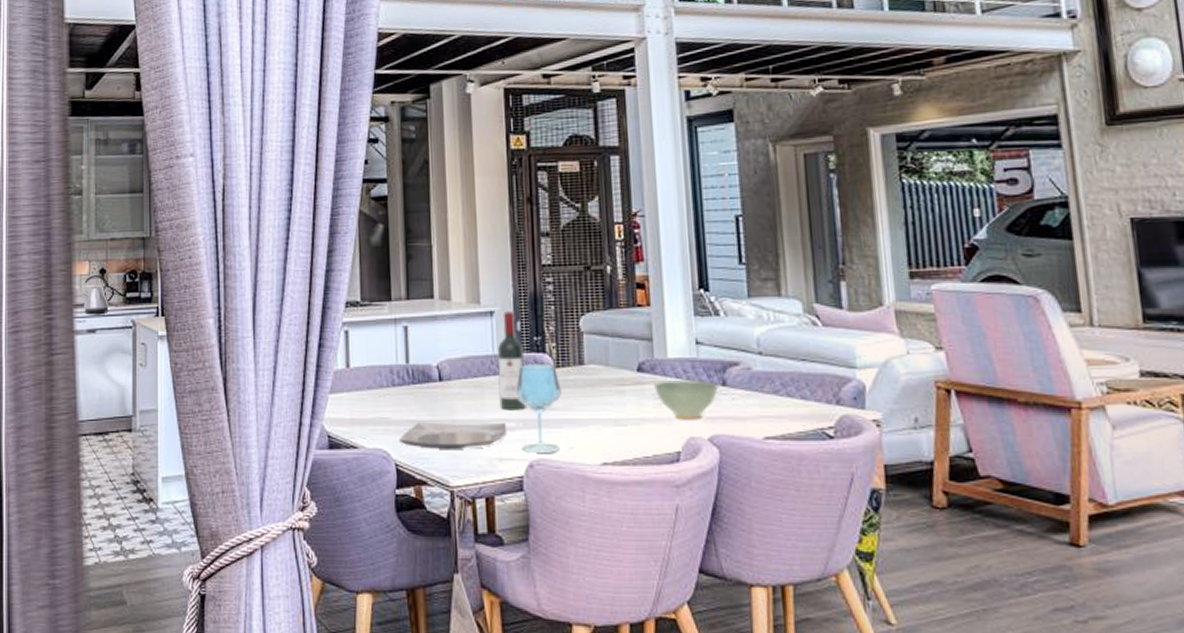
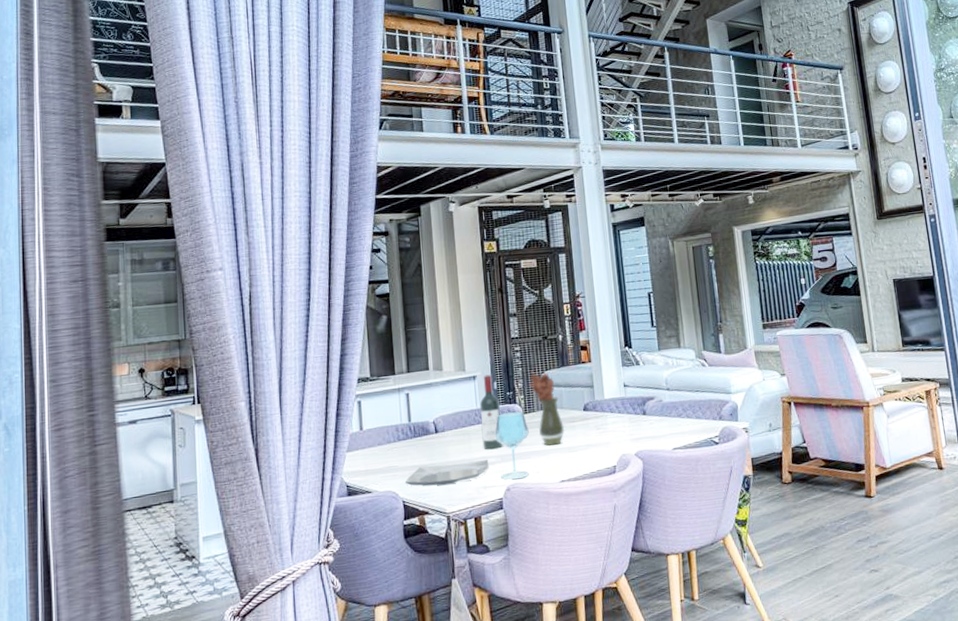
kettle: present [80,274,111,315] -> none [121,373,151,409]
vase: none [564,310,611,415] -> present [529,370,565,447]
bowl: present [654,380,719,420] -> none [596,412,641,443]

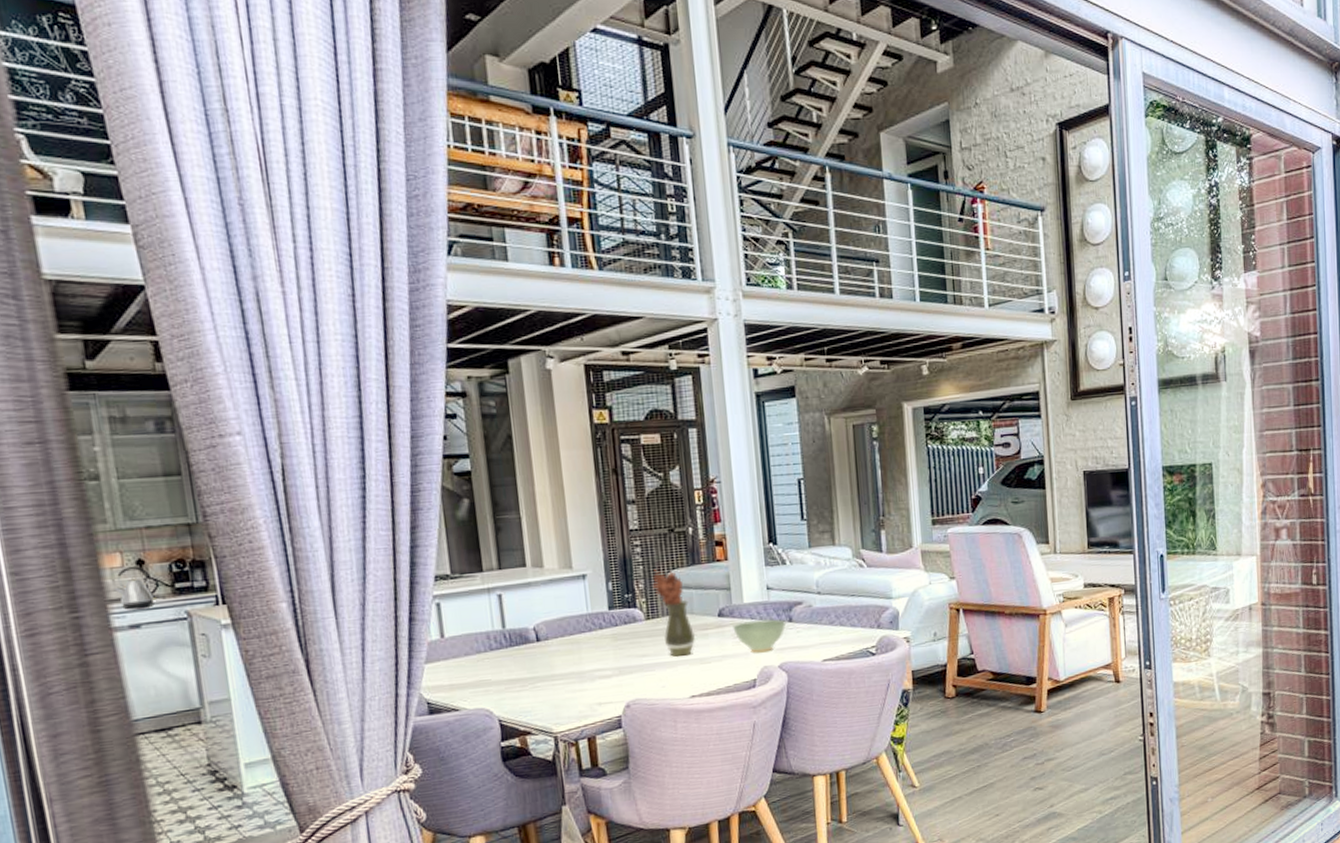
kettle: none [121,373,151,409] -> present [114,565,157,610]
plate: present [405,459,489,486] -> none [501,671,605,703]
wine bottle: present [479,374,503,450] -> none [591,573,621,662]
wine glass: present [494,411,529,480] -> none [610,617,653,696]
bowl: none [596,412,641,443] -> present [733,619,787,653]

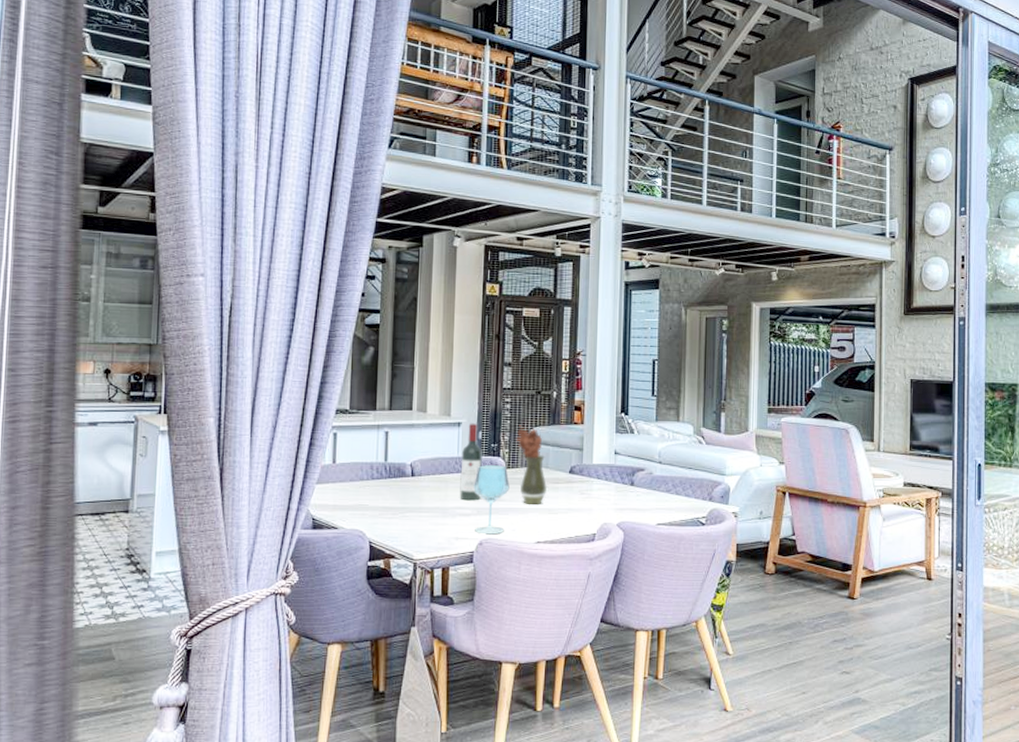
kettle: present [114,565,157,610] -> none [83,373,114,410]
wine bottle: none [591,573,621,662] -> present [459,423,483,501]
wine glass: none [610,617,653,696] -> present [473,465,510,535]
bowl: present [733,619,787,653] -> none [581,481,628,510]

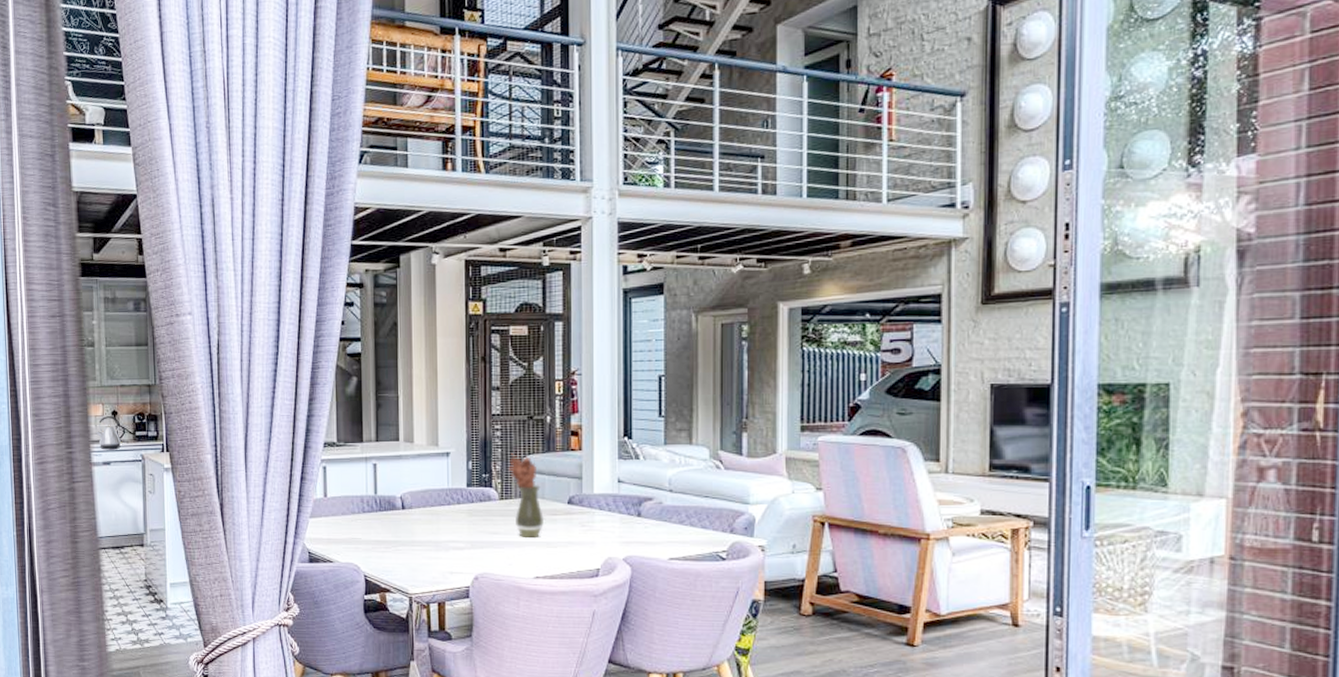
kettle: none [83,373,114,410] -> present [96,415,123,450]
wine bottle: present [459,423,483,501] -> none [451,453,475,534]
wine glass: present [473,465,510,535] -> none [466,497,504,569]

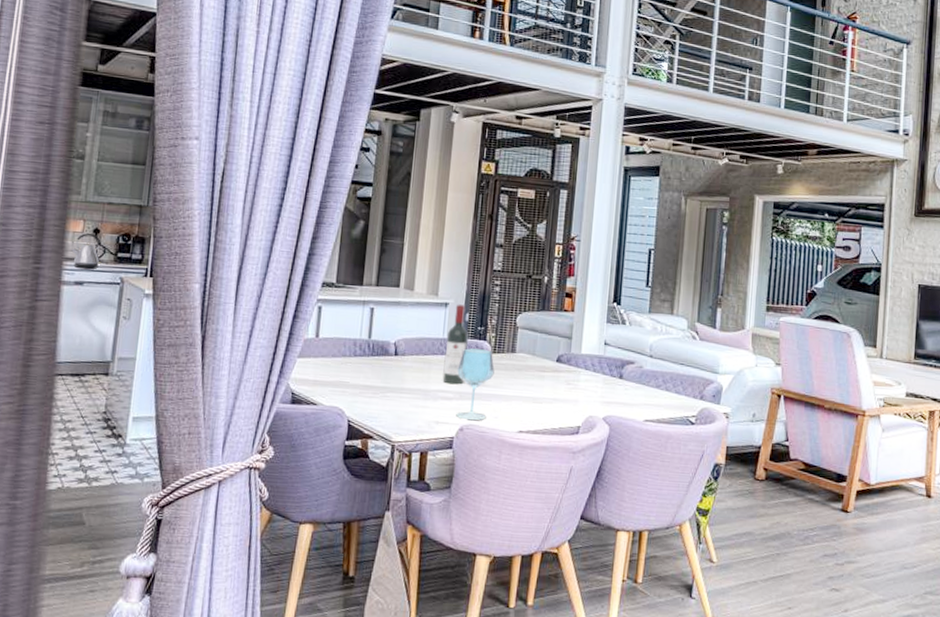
wine bottle: none [451,453,475,534] -> present [442,304,469,385]
wine glass: none [466,497,504,569] -> present [456,348,495,421]
vase: present [508,452,545,539] -> none [503,308,534,394]

